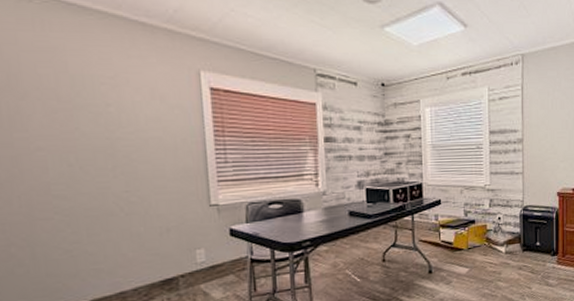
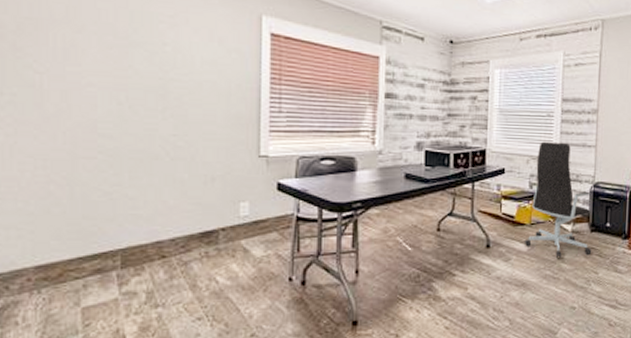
office chair: none [462,171,525,277] -> present [524,141,592,258]

